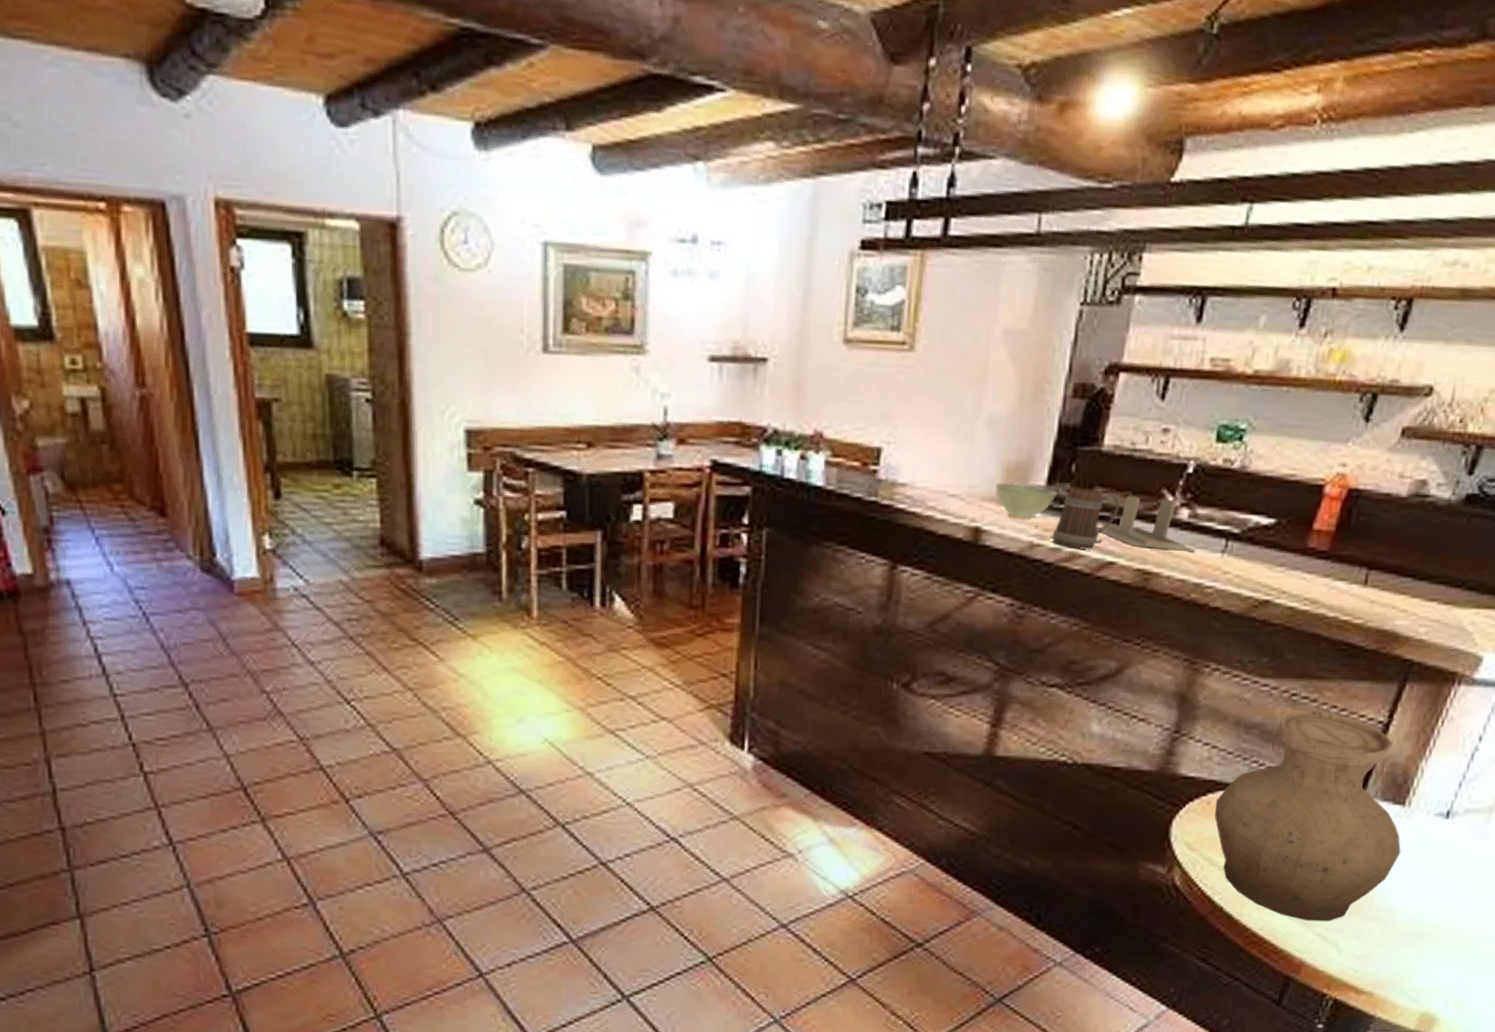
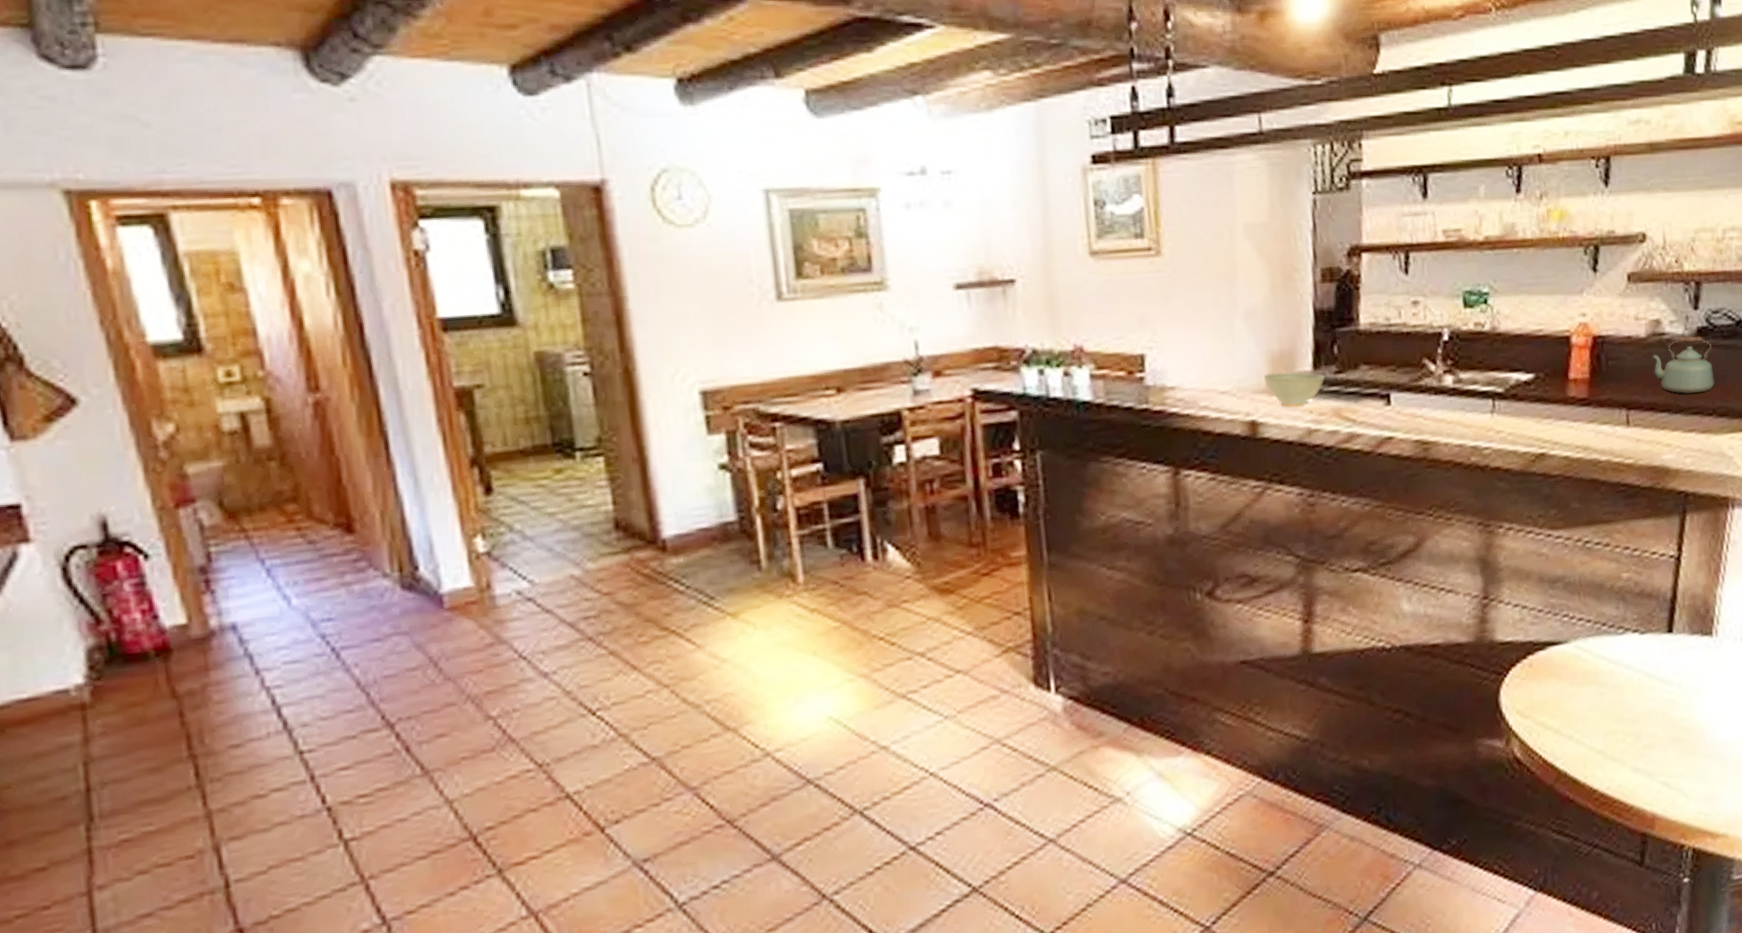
beer mug: present [1052,487,1120,550] -> none [1327,368,1387,430]
napkin holder: present [1096,495,1195,553] -> none [1369,368,1466,419]
vase: present [1214,709,1401,921] -> none [1537,554,1720,771]
kettle: none [1407,502,1478,563] -> present [1652,336,1715,394]

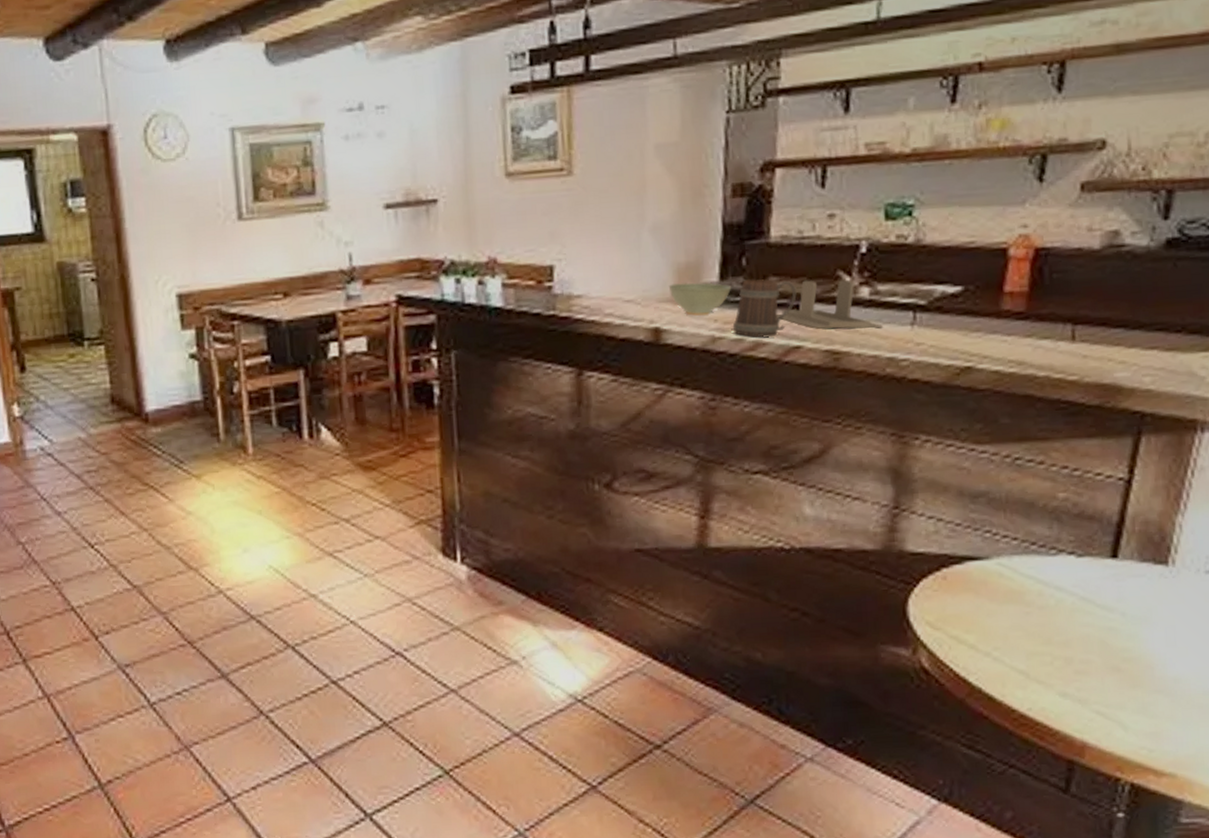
beer mug: none [1327,368,1387,430] -> present [732,279,797,338]
napkin holder: none [1369,368,1466,419] -> present [777,280,883,329]
kettle: present [1652,336,1715,394] -> none [1107,248,1187,309]

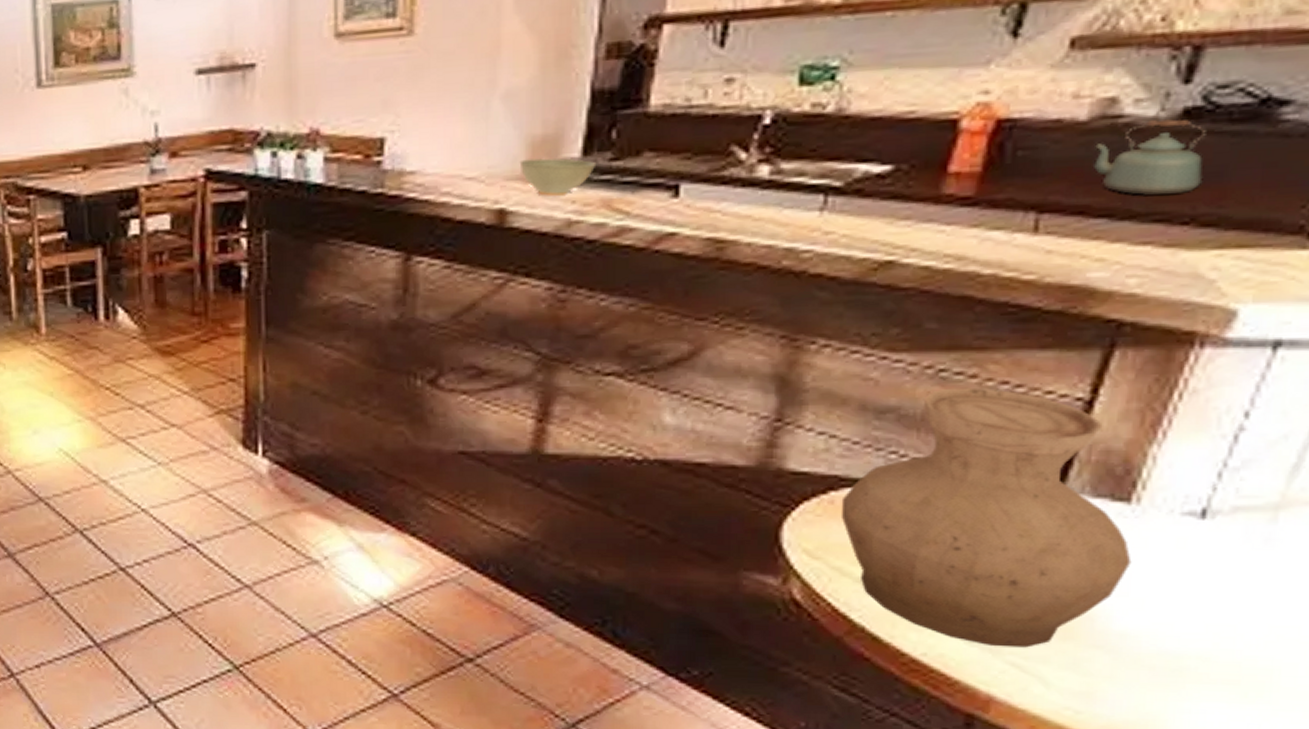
beer mug: present [732,279,797,338] -> none [593,154,677,223]
napkin holder: present [777,280,883,329] -> none [649,156,783,214]
vase: none [951,473,1175,697] -> present [840,387,1132,648]
kettle: none [1107,248,1187,309] -> present [1093,119,1206,196]

